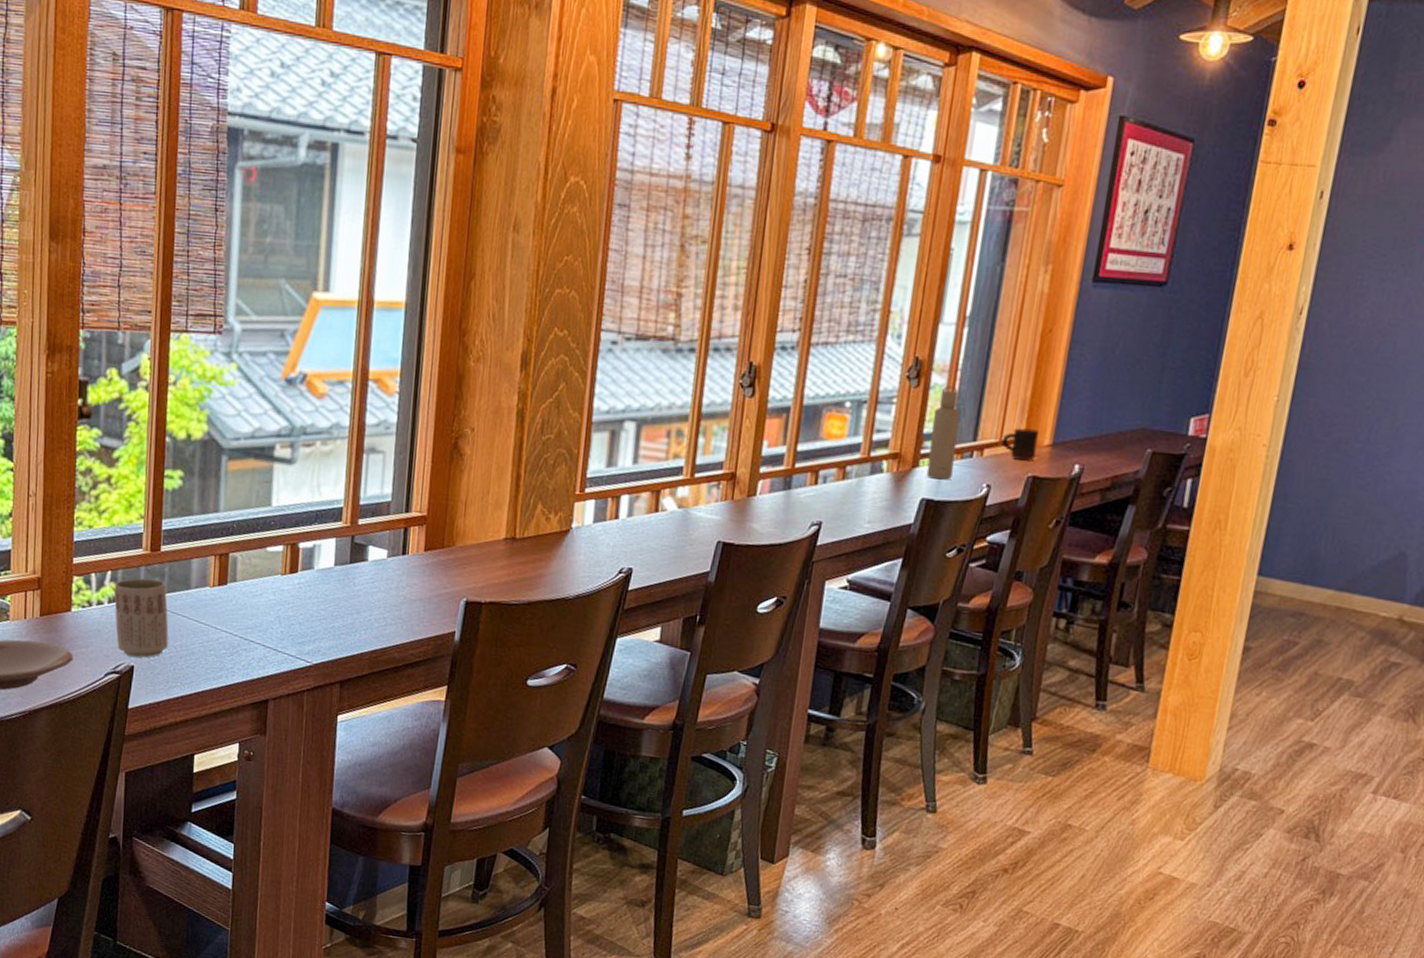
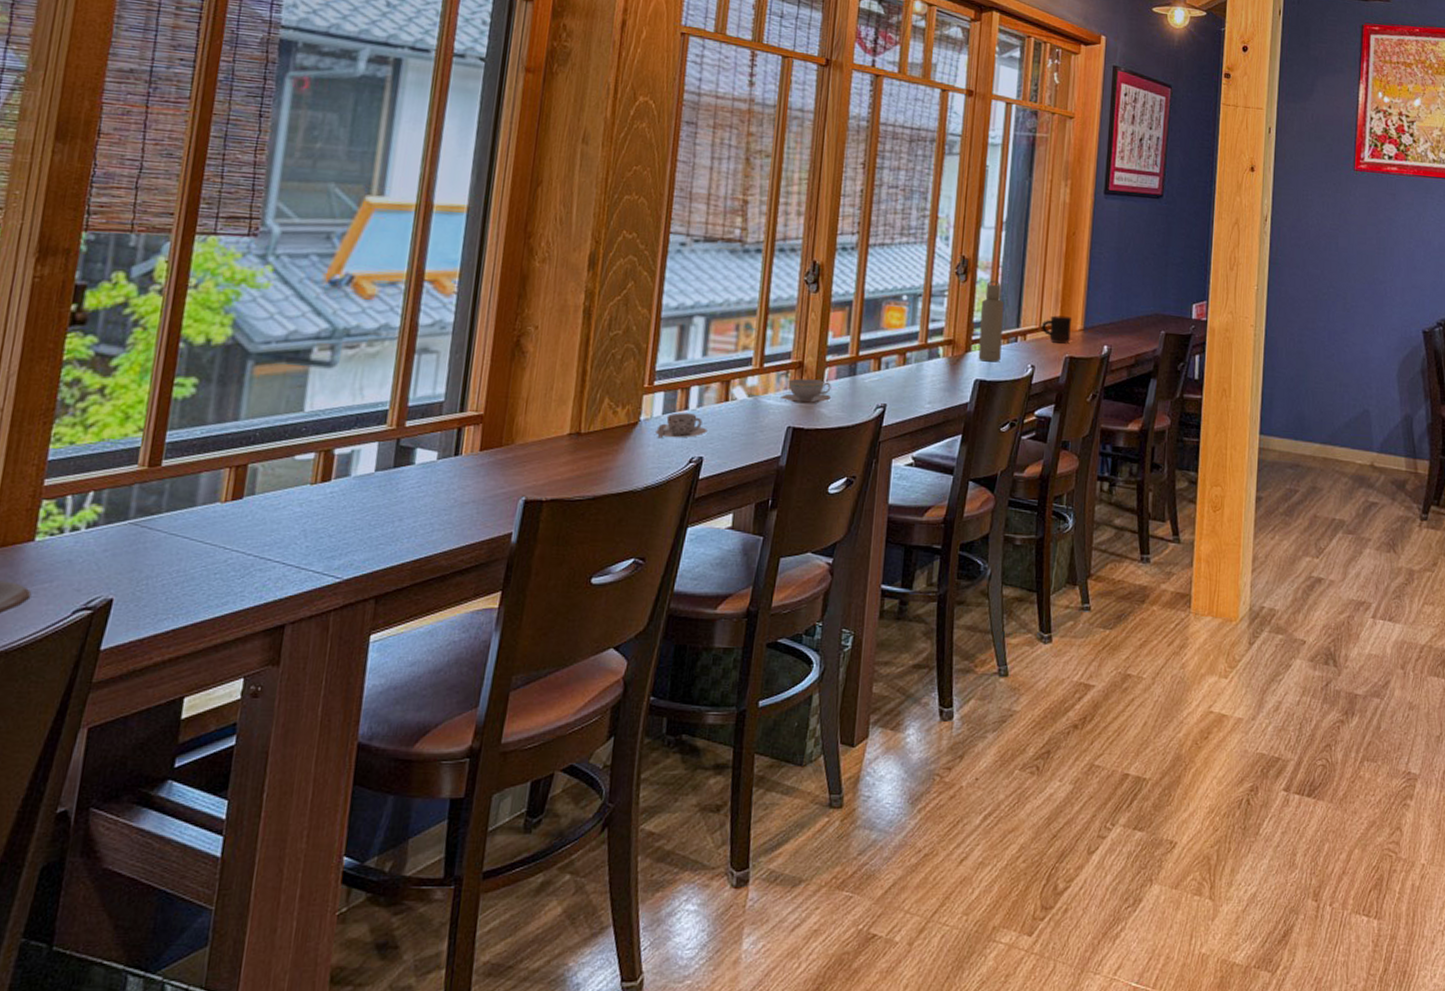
cup: present [114,578,169,658] -> none [92,497,165,588]
teacup: none [587,521,637,548] -> present [656,412,707,439]
teacup: none [711,490,764,519] -> present [781,378,832,404]

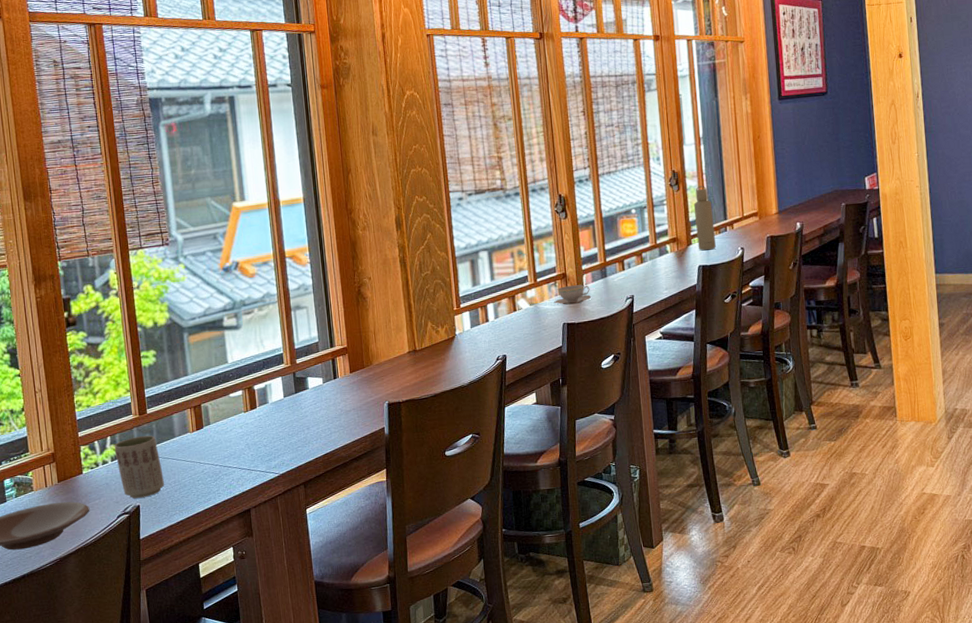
cup: none [92,497,165,588] -> present [114,435,164,499]
teacup: present [656,412,707,439] -> none [469,324,505,346]
mug: present [1041,315,1071,343] -> none [743,204,770,227]

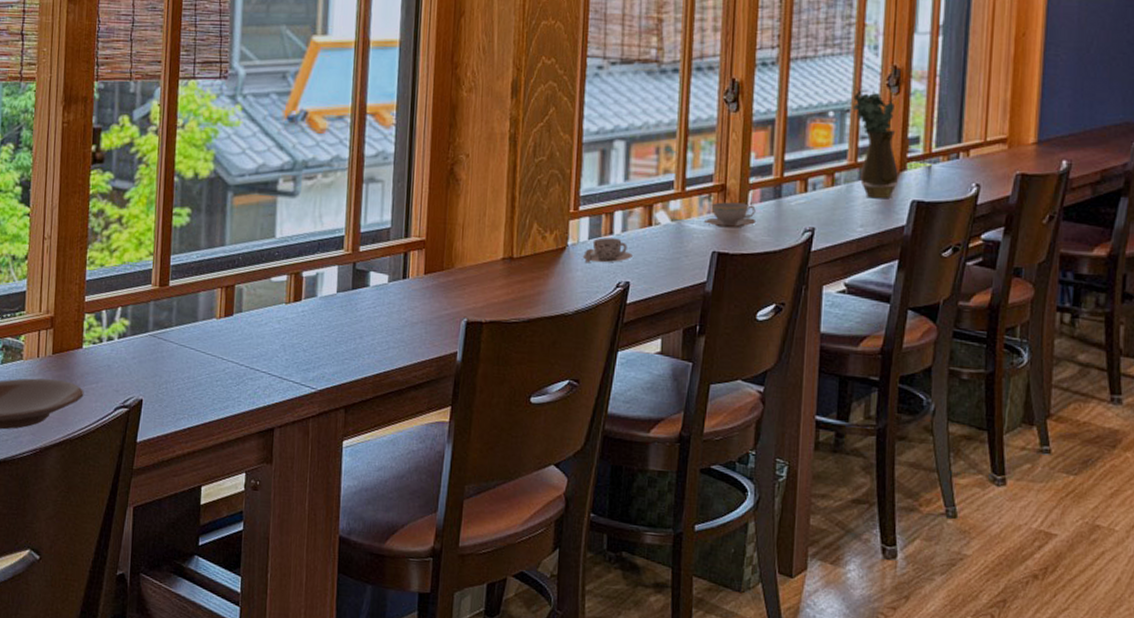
cup: present [114,435,164,499] -> none [123,313,177,391]
teacup: none [469,324,505,346] -> present [583,237,633,263]
vase: none [648,189,687,268] -> present [852,87,898,198]
bottle: present [693,185,716,251] -> none [914,91,944,182]

